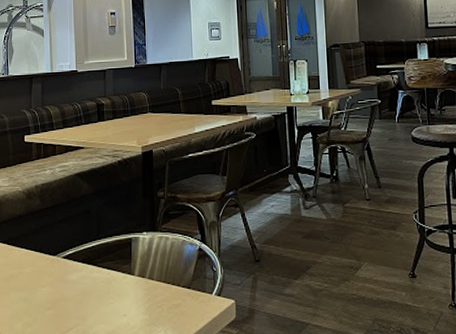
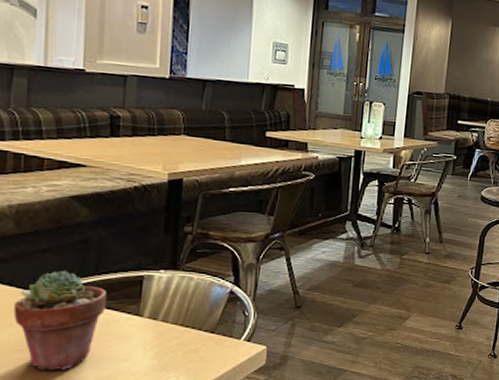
potted succulent: none [44,236,107,326] -> present [13,270,108,371]

